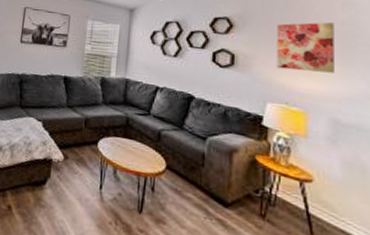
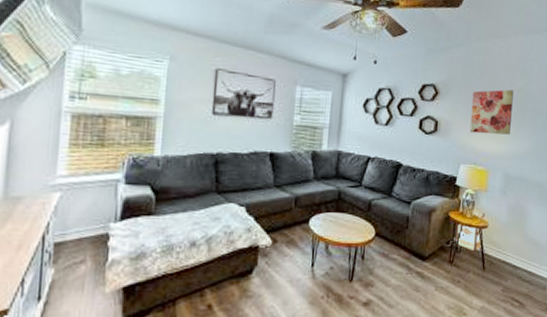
lantern: none [266,158,307,215] -> present [455,211,485,256]

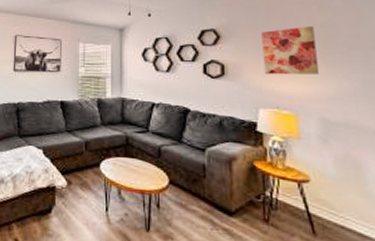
lantern: present [455,211,485,256] -> none [266,161,305,216]

